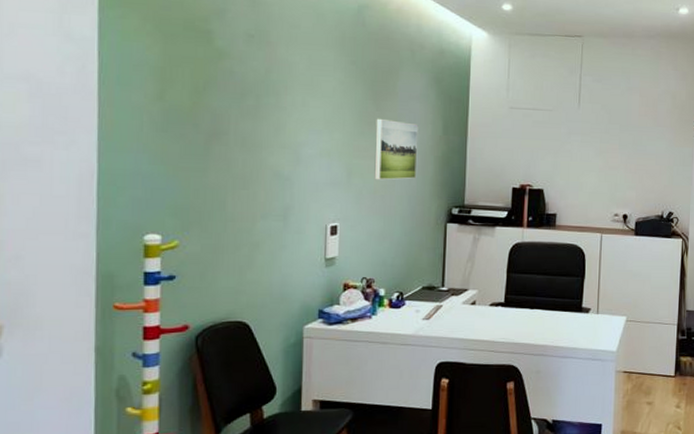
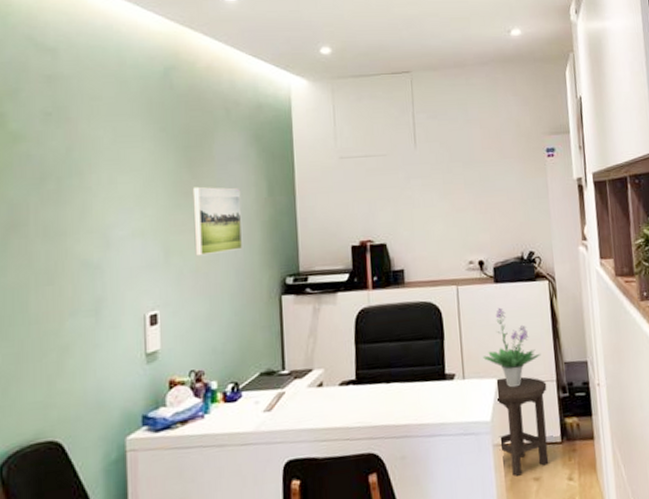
potted plant: none [616,257,667,326] -> present [483,307,541,388]
stool: none [621,317,669,399] -> present [497,376,549,477]

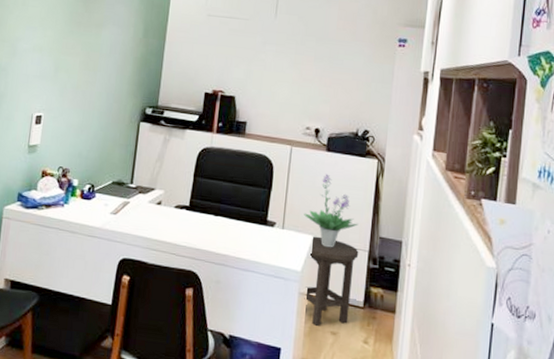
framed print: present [192,186,243,257] -> none [78,19,122,78]

